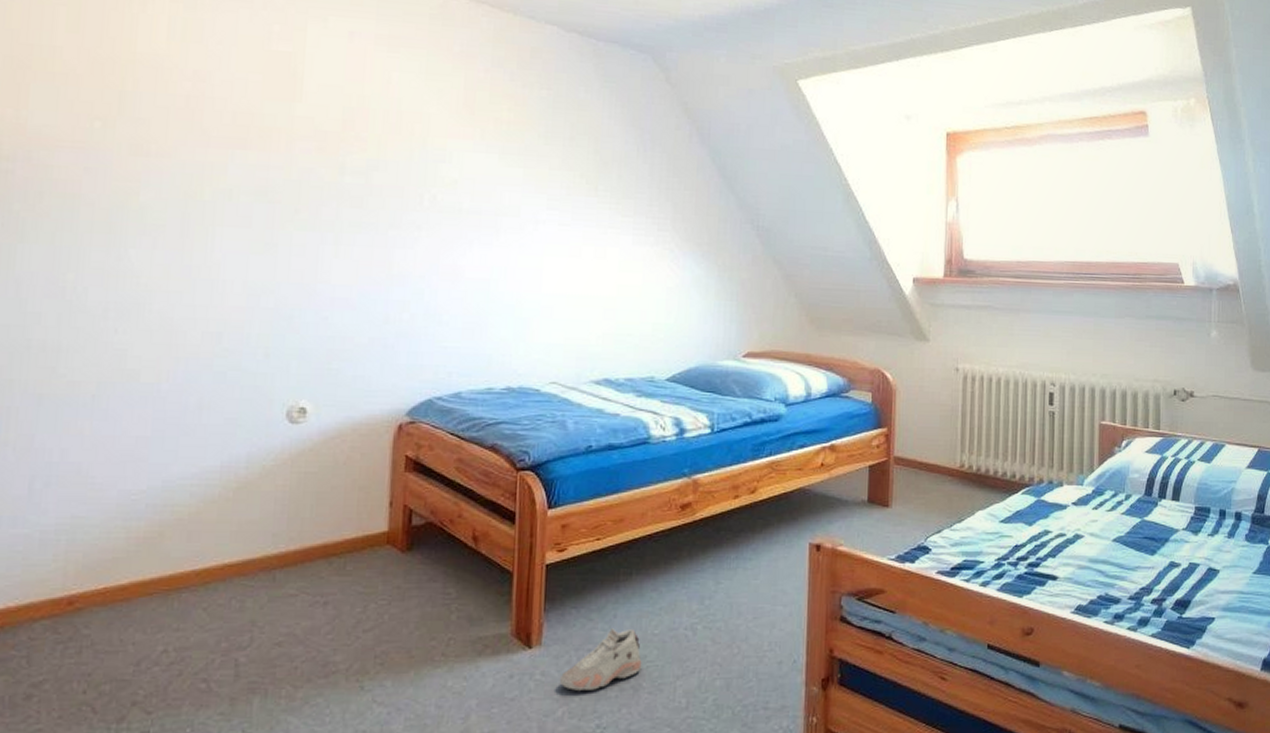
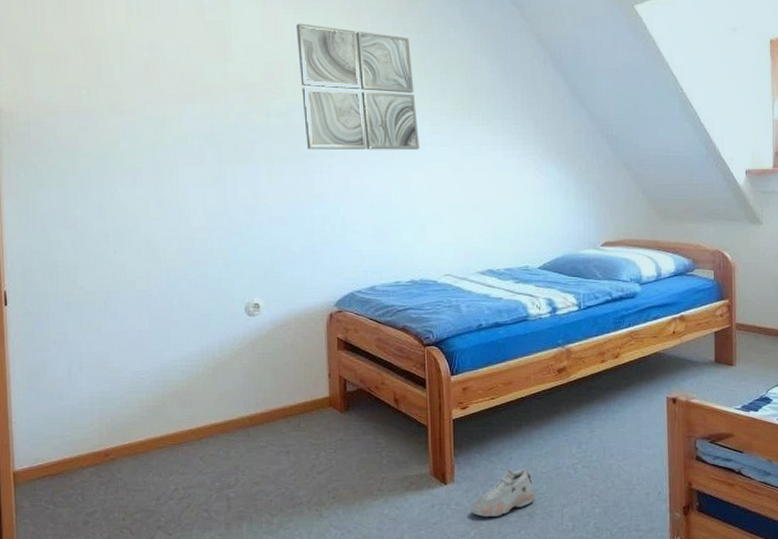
wall art: none [388,64,532,228] -> present [296,23,419,150]

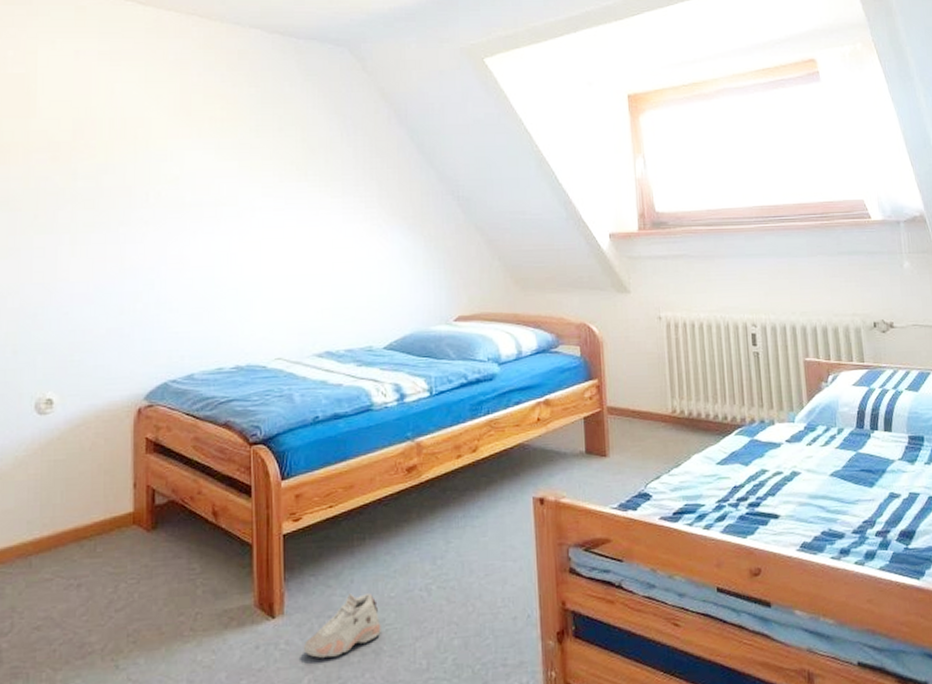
wall art: present [296,23,419,150] -> none [112,76,248,217]

